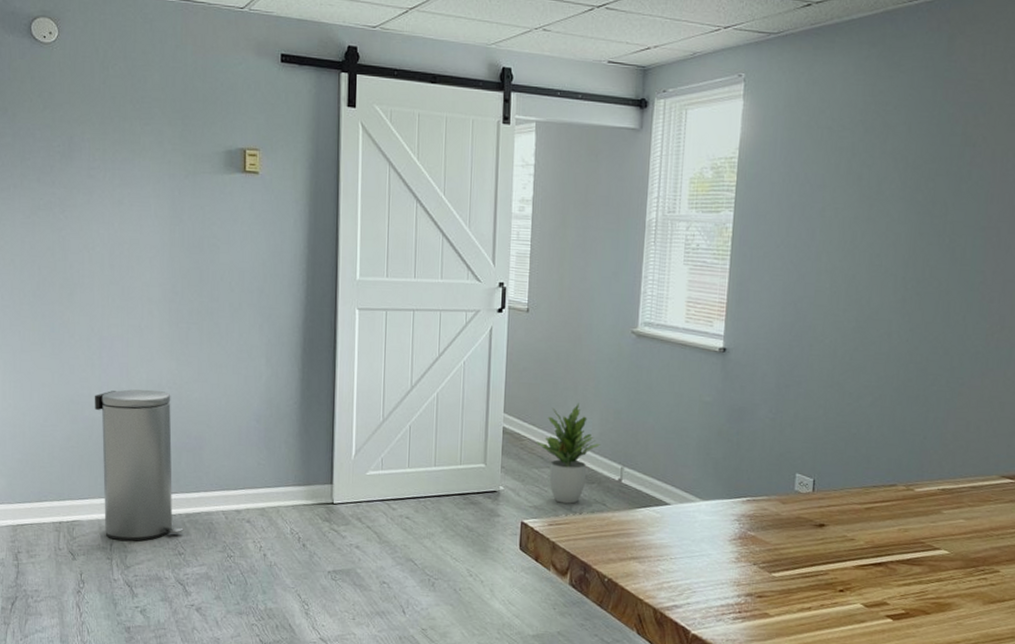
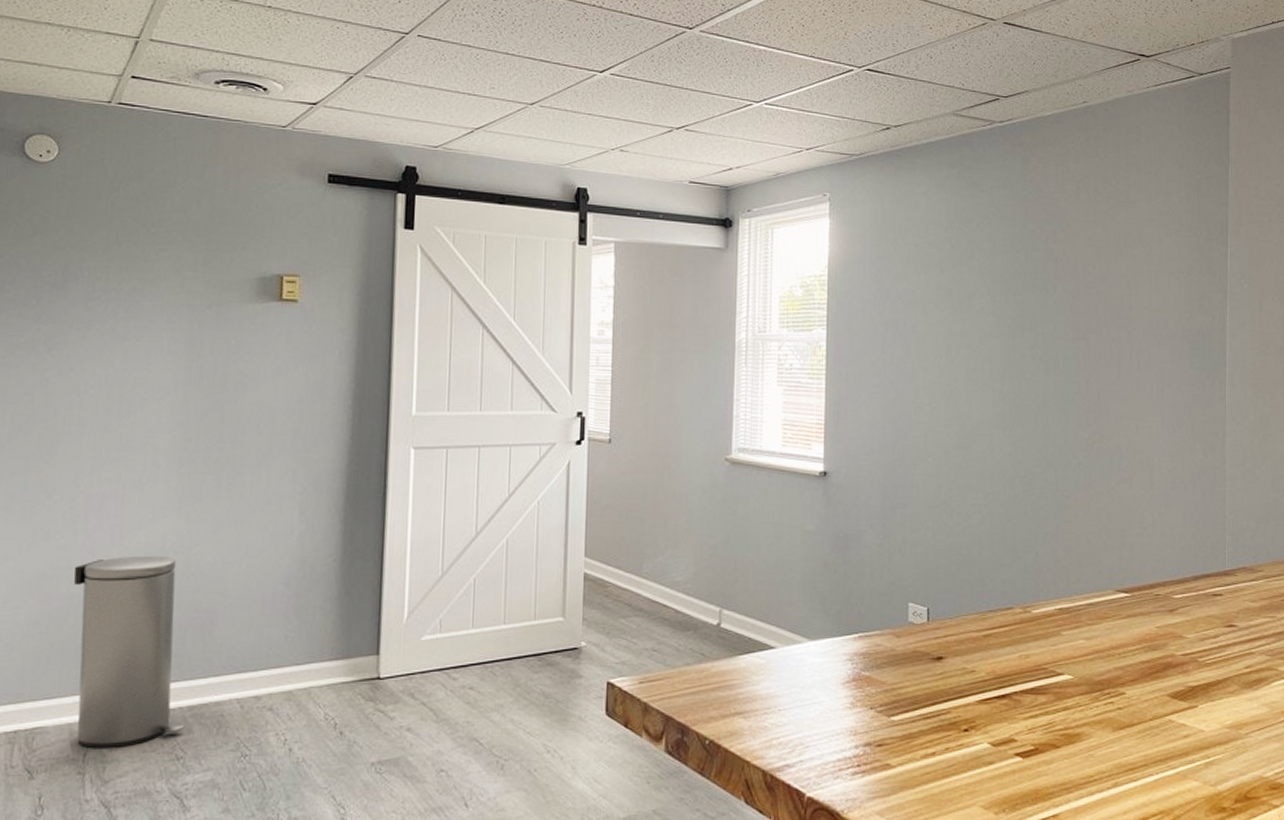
potted plant: present [537,403,601,504] -> none [623,540,696,656]

